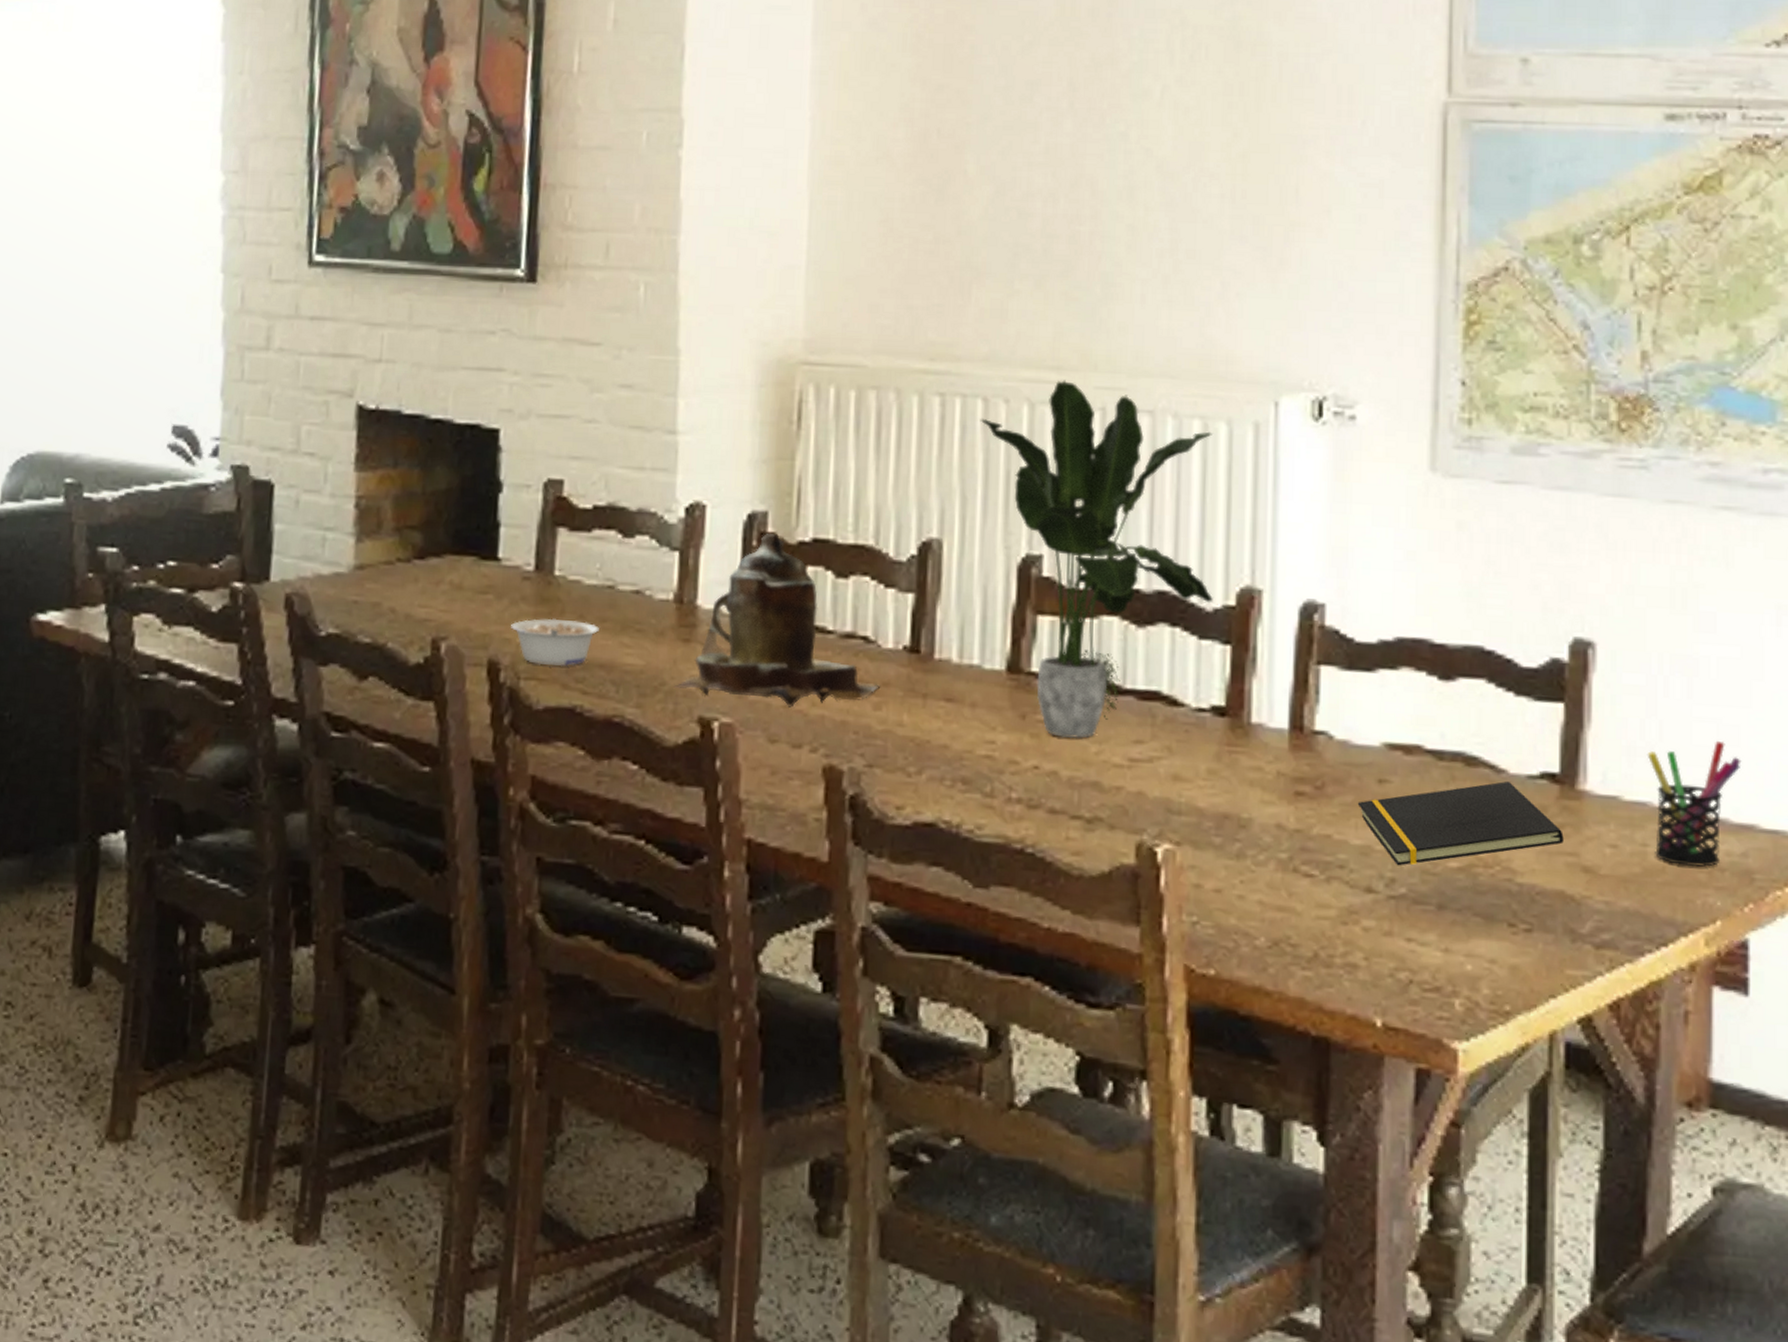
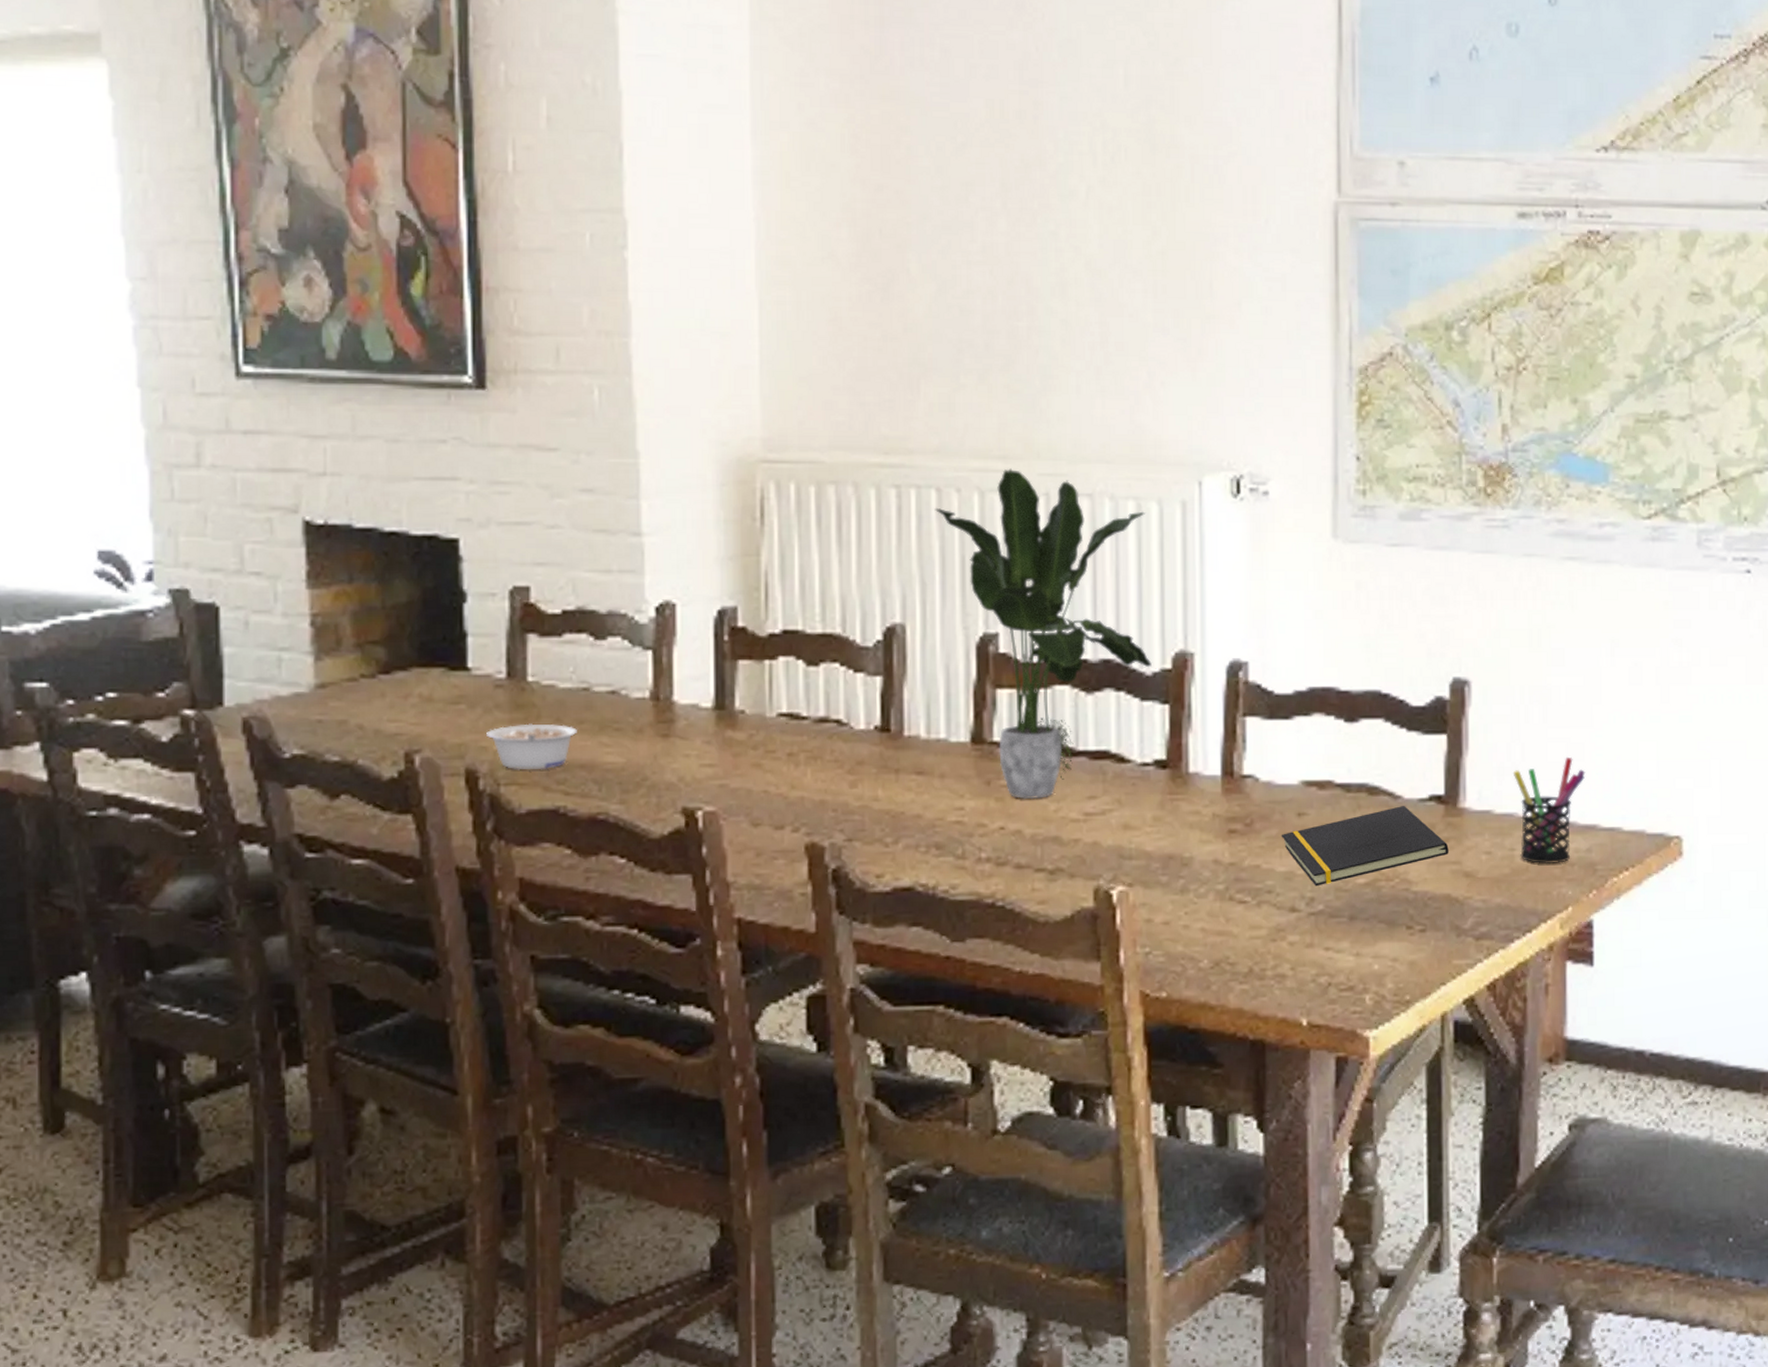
teapot: present [675,534,880,708] -> none [657,628,854,792]

